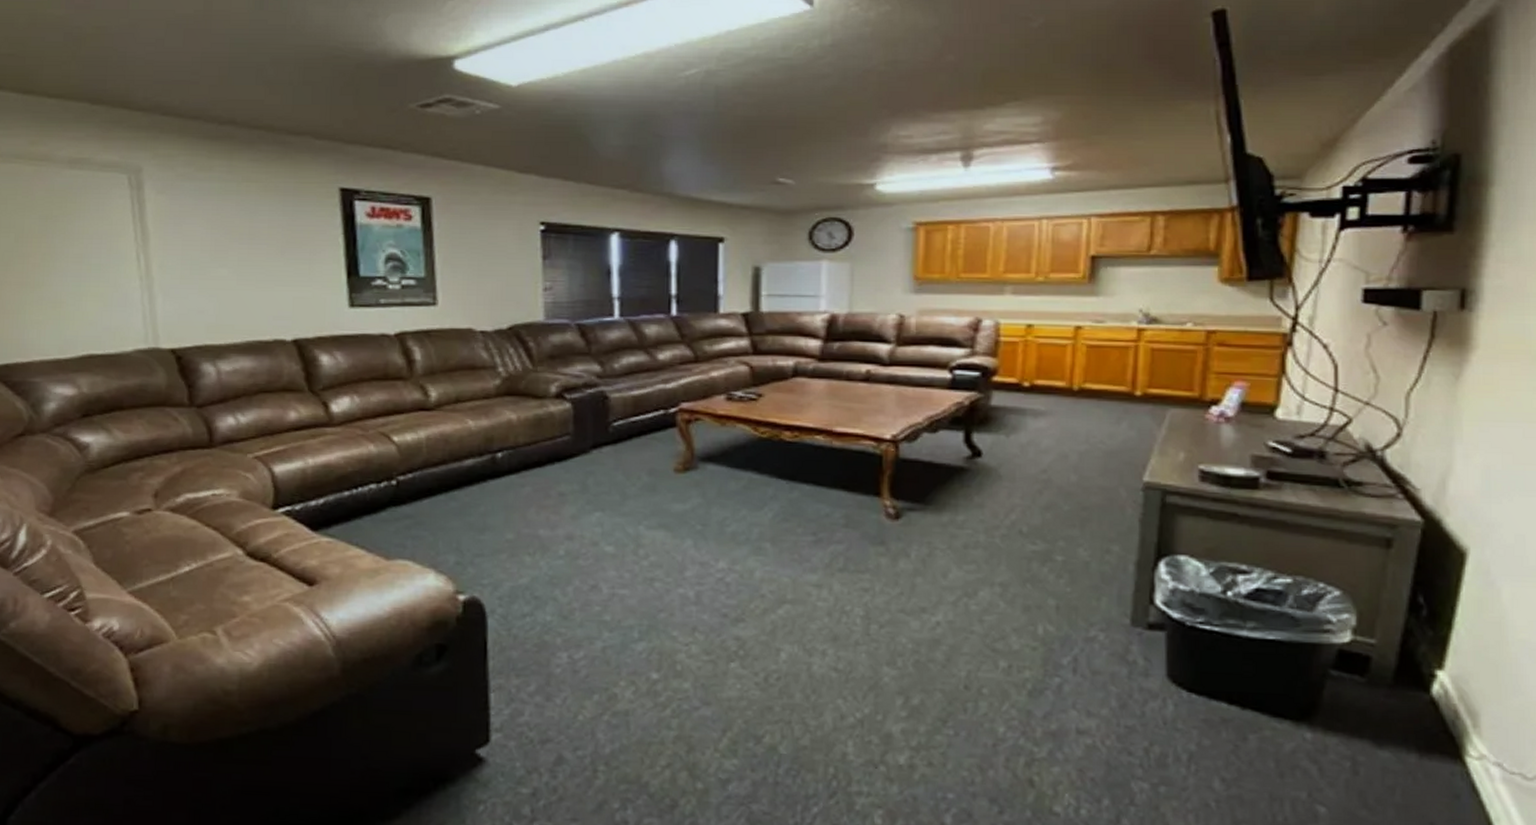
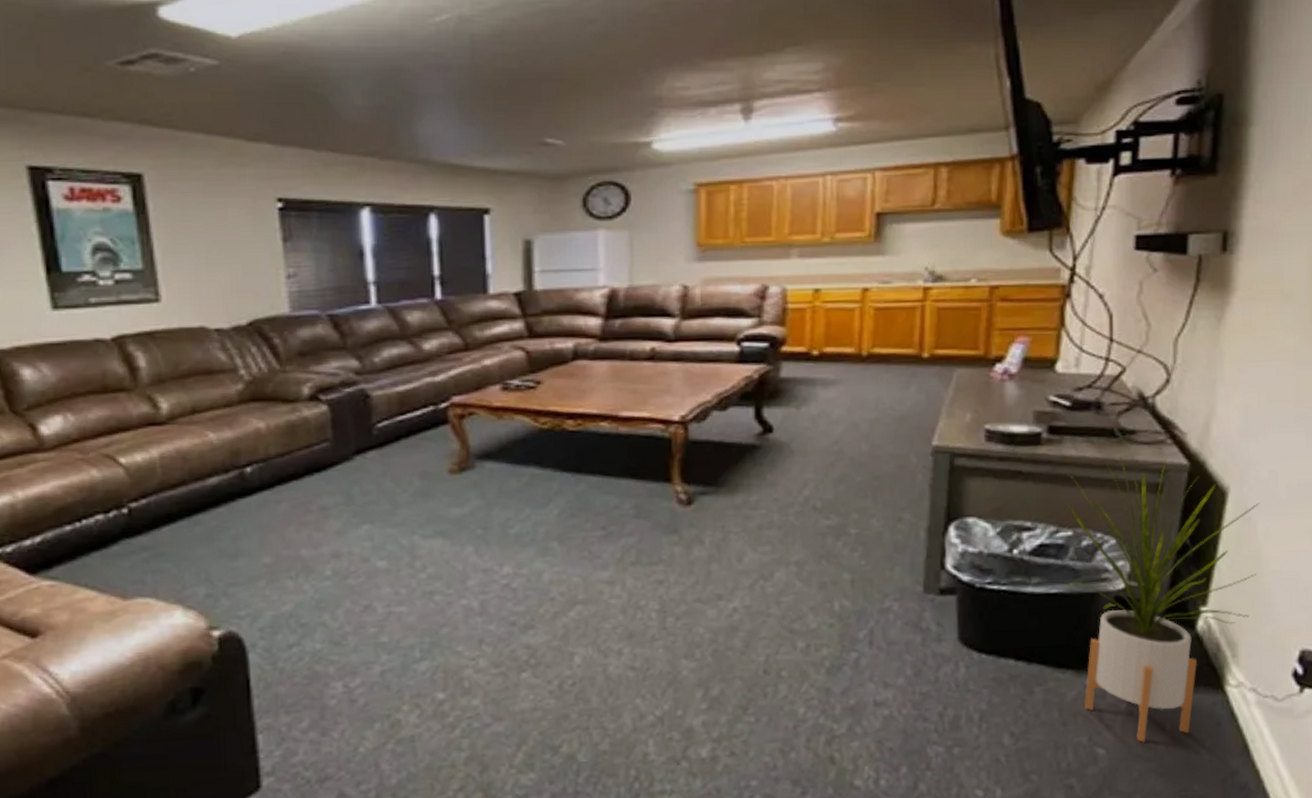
house plant: none [1283,506,1504,806] -> present [1065,455,1260,743]

